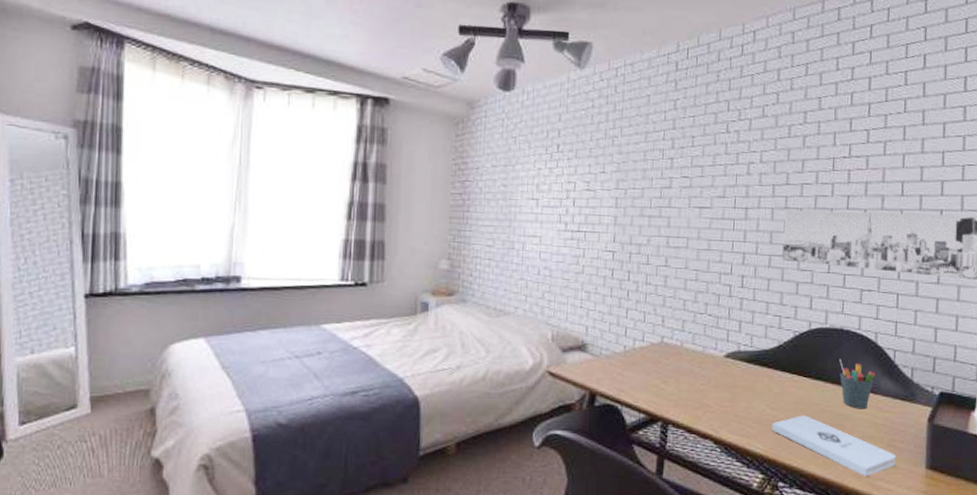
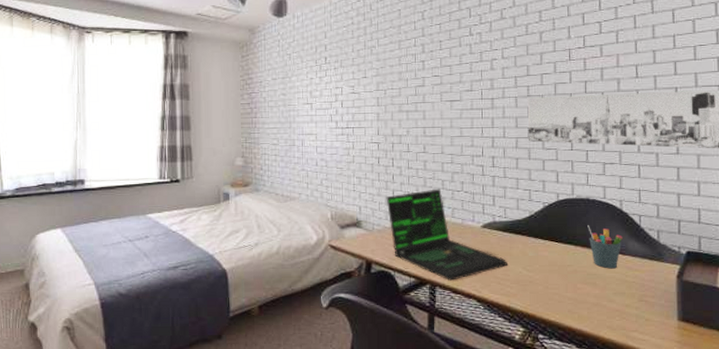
laptop: none [618,309,751,418] -> present [386,188,509,281]
notepad: present [772,415,897,476] -> none [529,276,649,328]

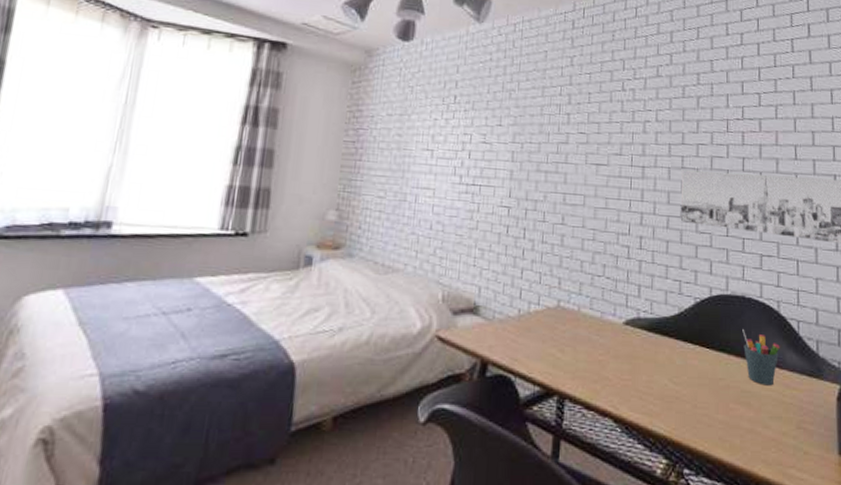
laptop: present [386,188,509,281] -> none [512,271,653,392]

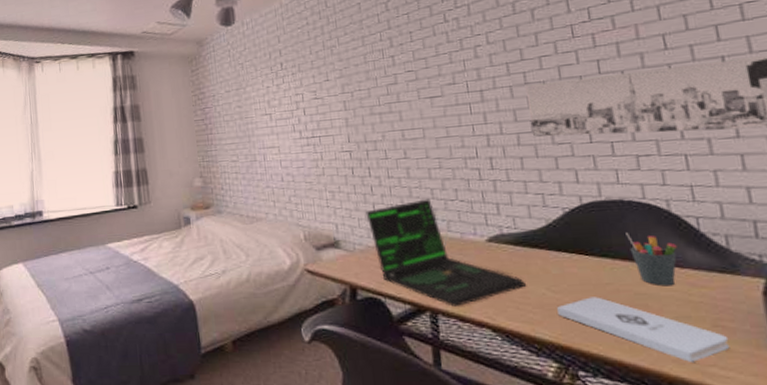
laptop: none [512,271,653,392] -> present [365,198,527,307]
notepad: none [675,391,807,463] -> present [557,297,730,362]

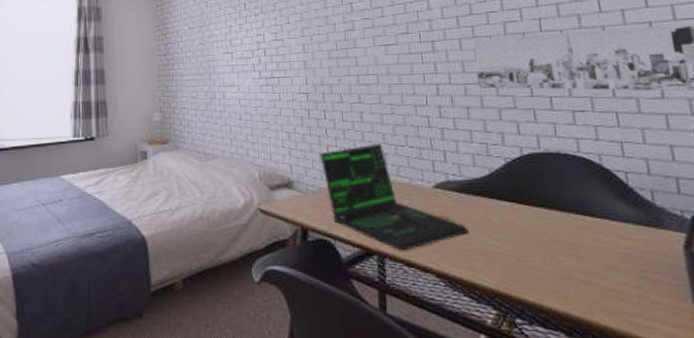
notepad: present [557,297,730,362] -> none [497,246,655,312]
pen holder: present [626,233,677,286] -> none [562,185,608,238]

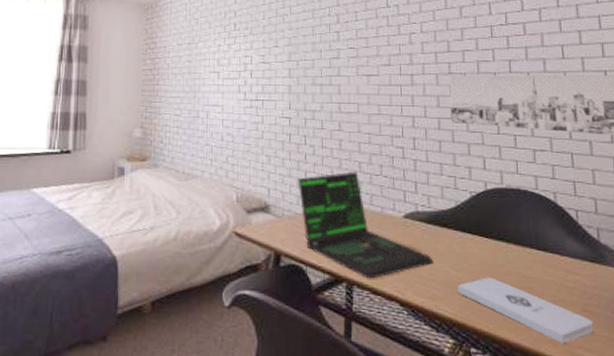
notepad: none [497,246,655,312] -> present [458,277,594,343]

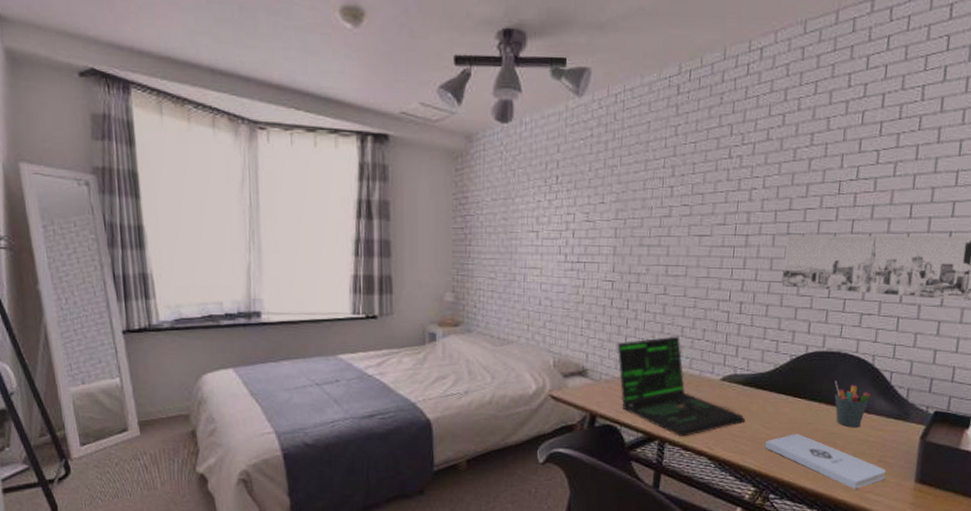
pen holder: none [520,220,559,272] -> present [834,381,870,428]

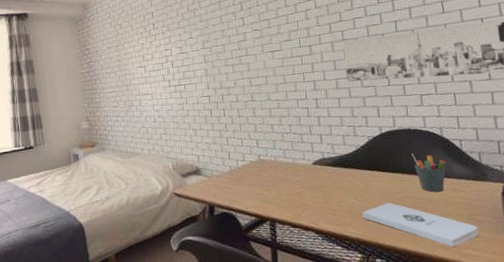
laptop: present [617,336,746,437] -> none [221,132,341,216]

